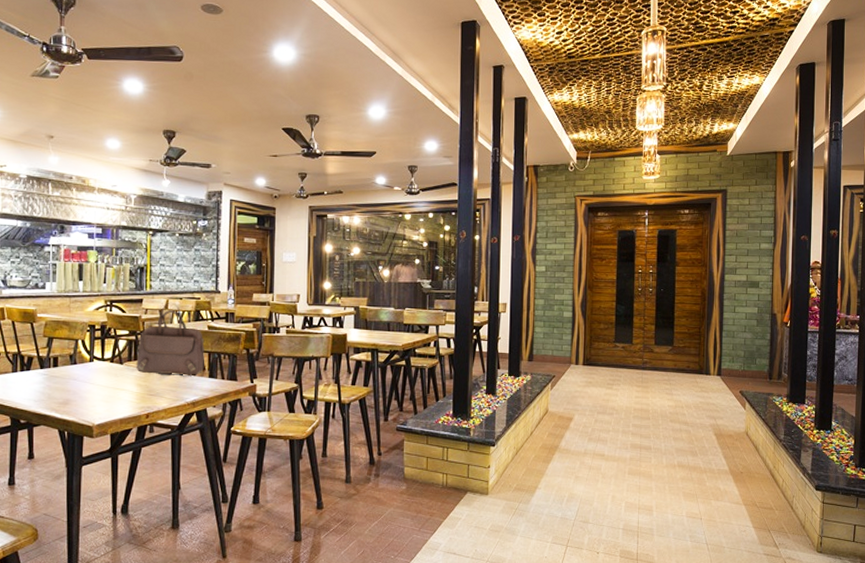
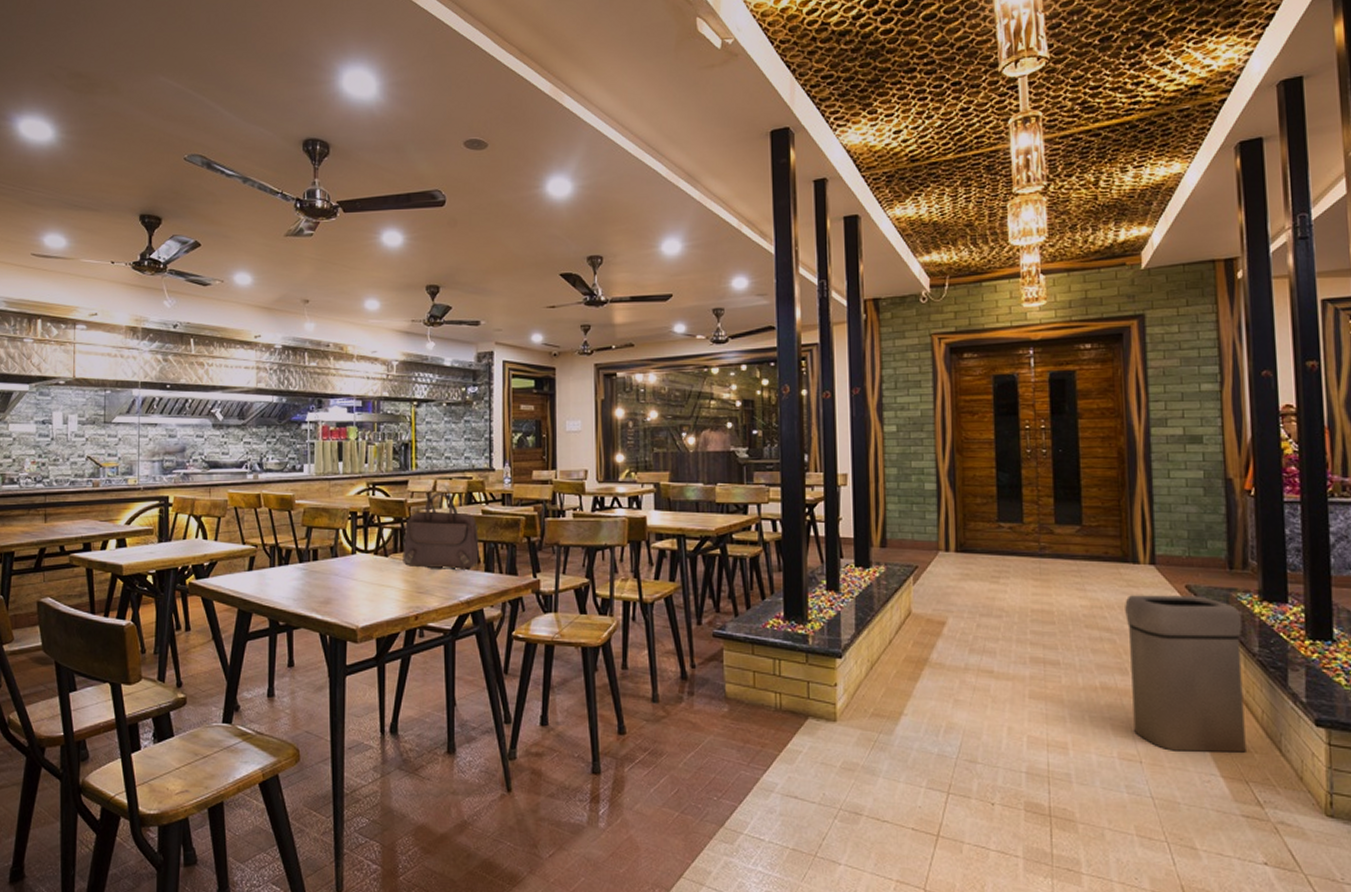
trash bin: none [698,398,775,510] -> present [1125,595,1246,753]

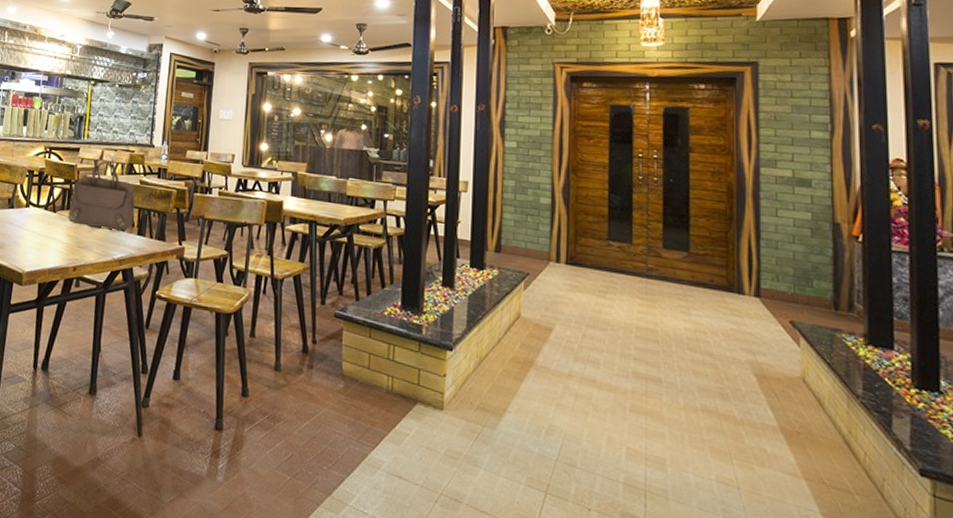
trash bin: present [1125,595,1246,753] -> none [728,324,847,493]

